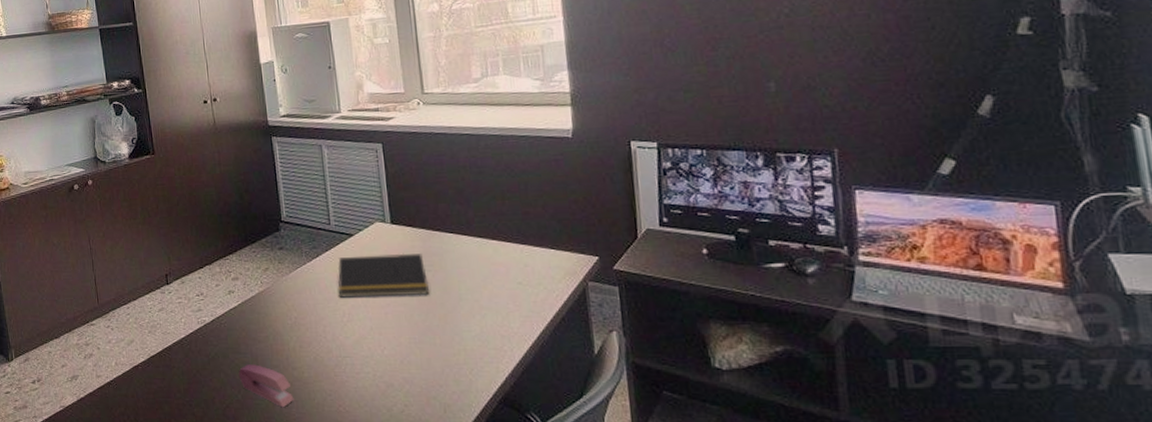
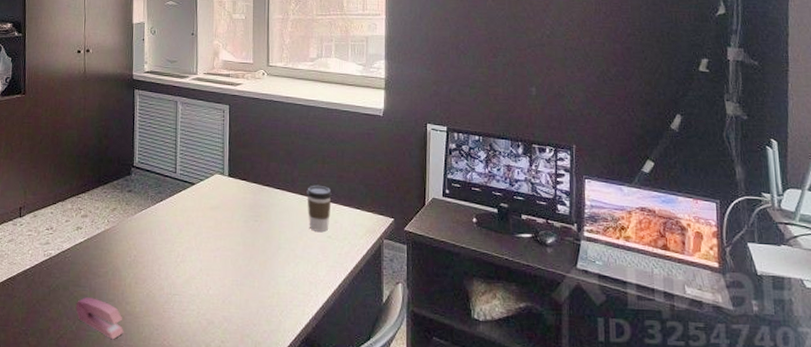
notepad: present [337,253,429,298] -> none [176,203,254,243]
coffee cup: none [486,224,519,278] -> present [307,185,332,232]

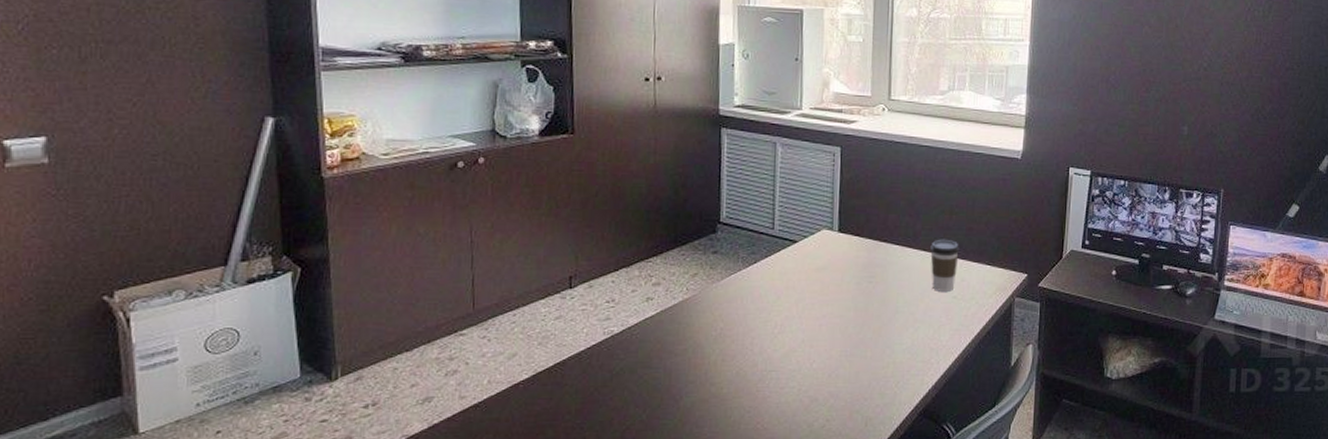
stapler: present [75,297,124,340] -> none [646,380,708,427]

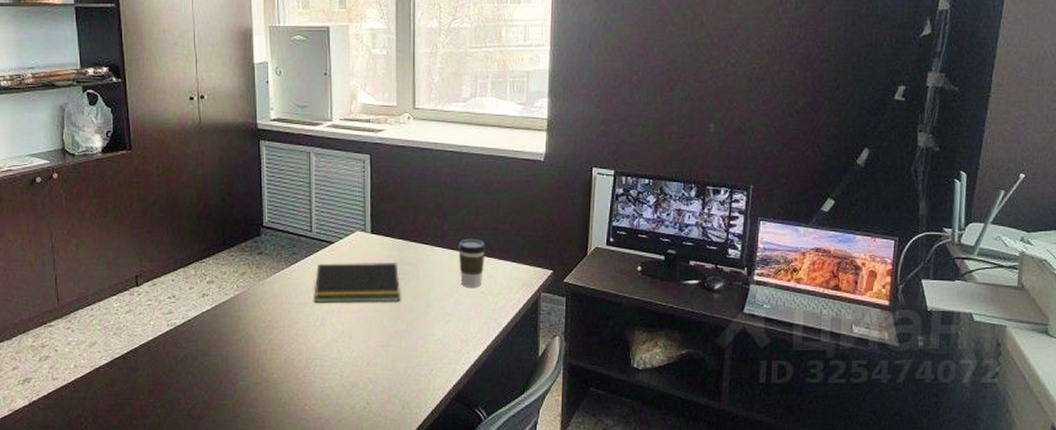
notepad: none [773,263,868,308] -> present [314,262,400,303]

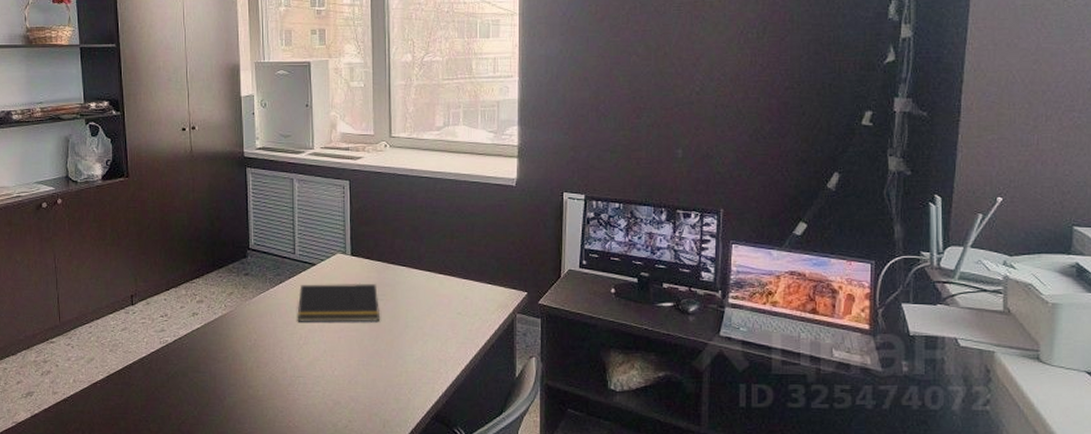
coffee cup: present [458,238,486,287] -> none [434,261,461,308]

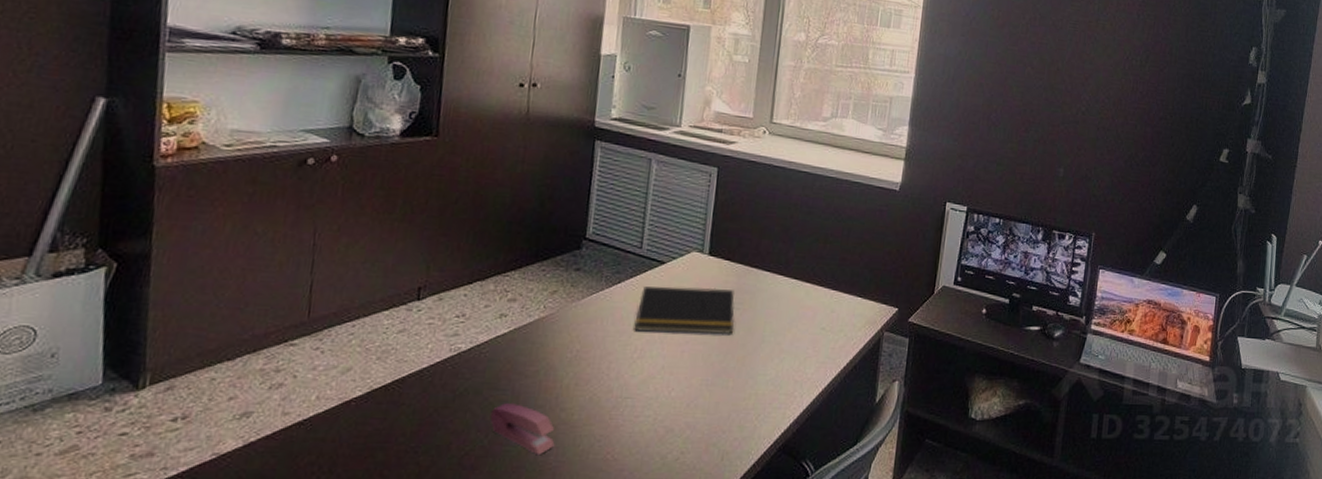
stapler: none [196,383,248,424] -> present [490,403,555,456]

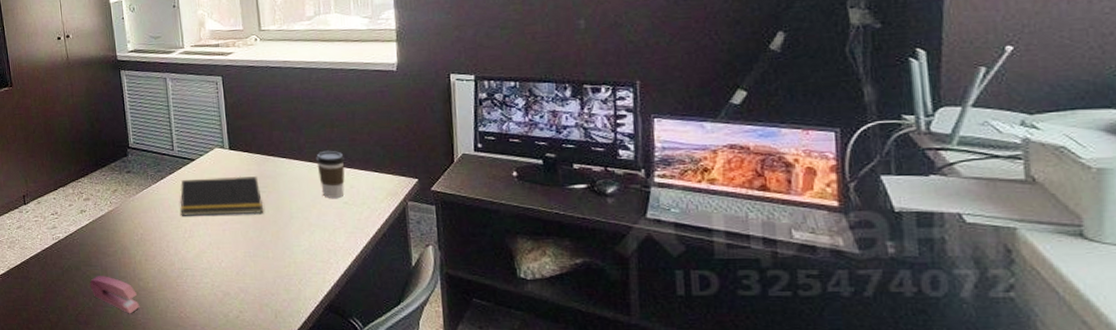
coffee cup: none [800,268,831,322] -> present [316,150,345,198]

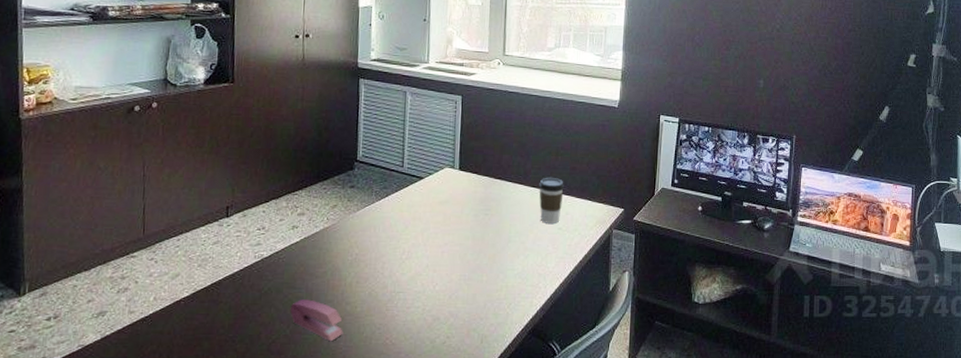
notepad: present [180,176,263,216] -> none [401,197,484,237]

